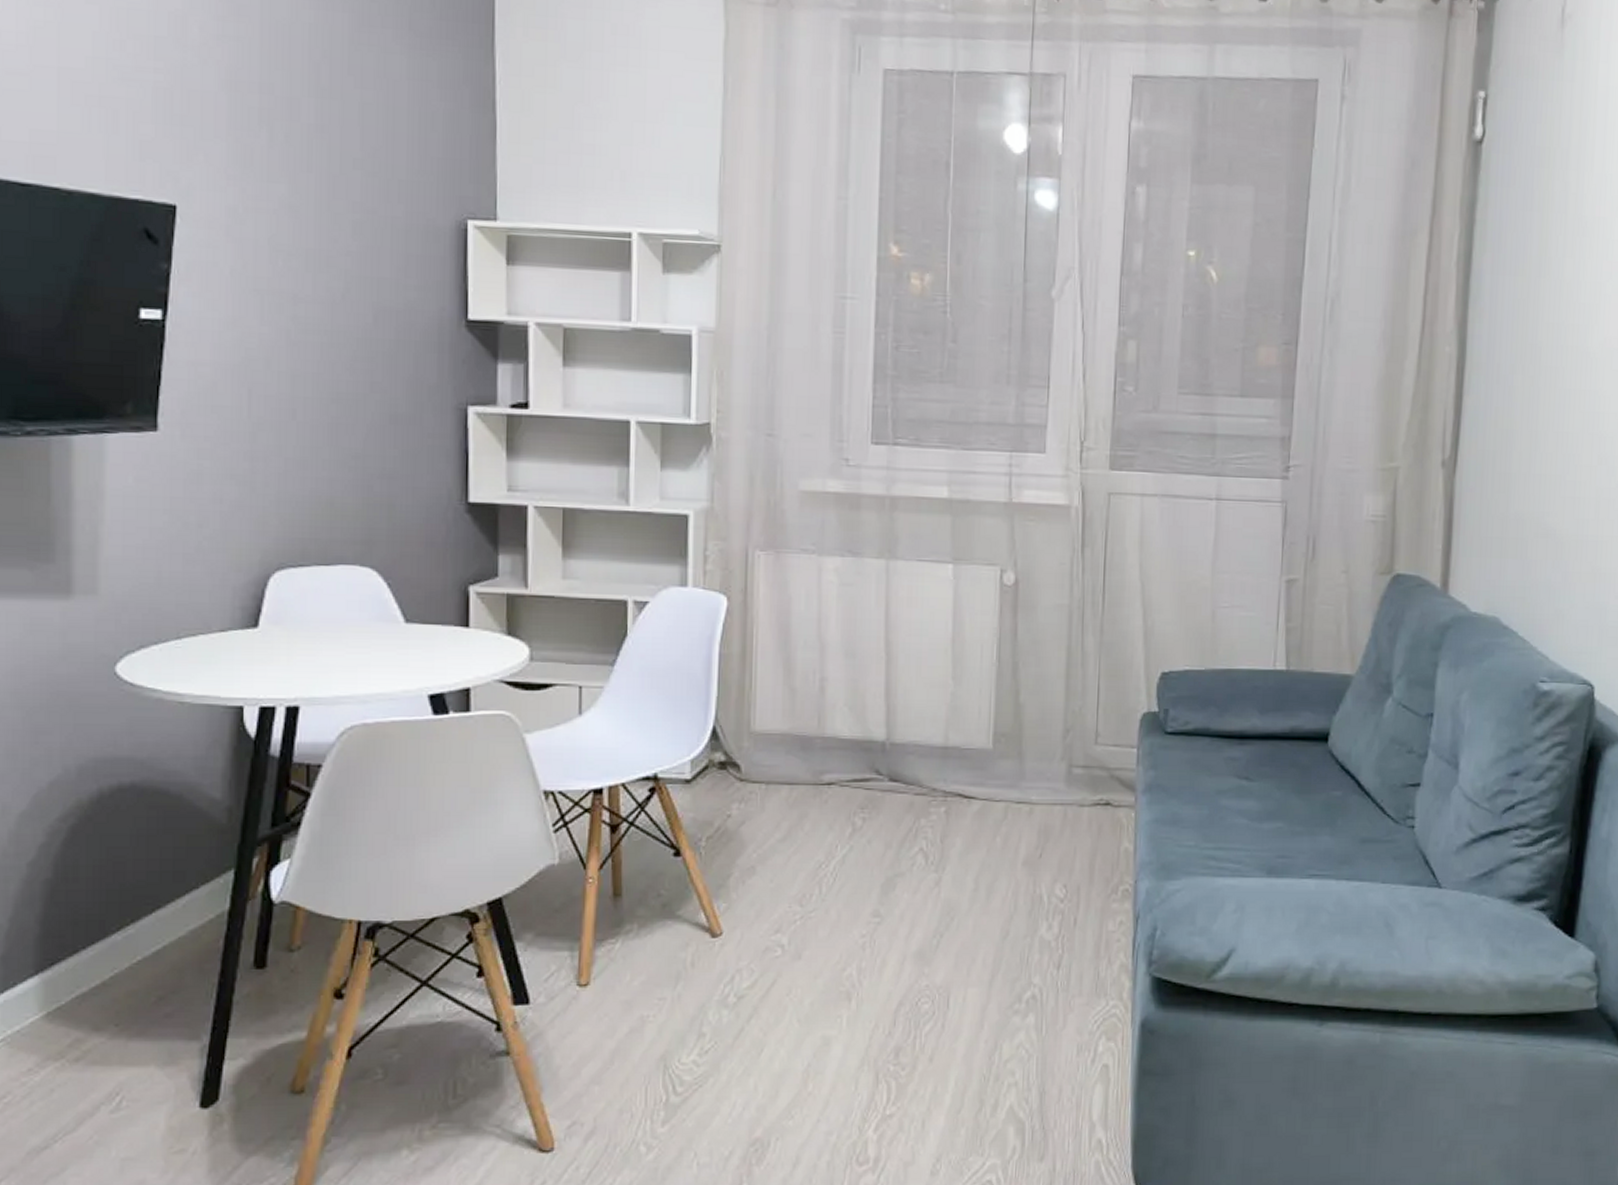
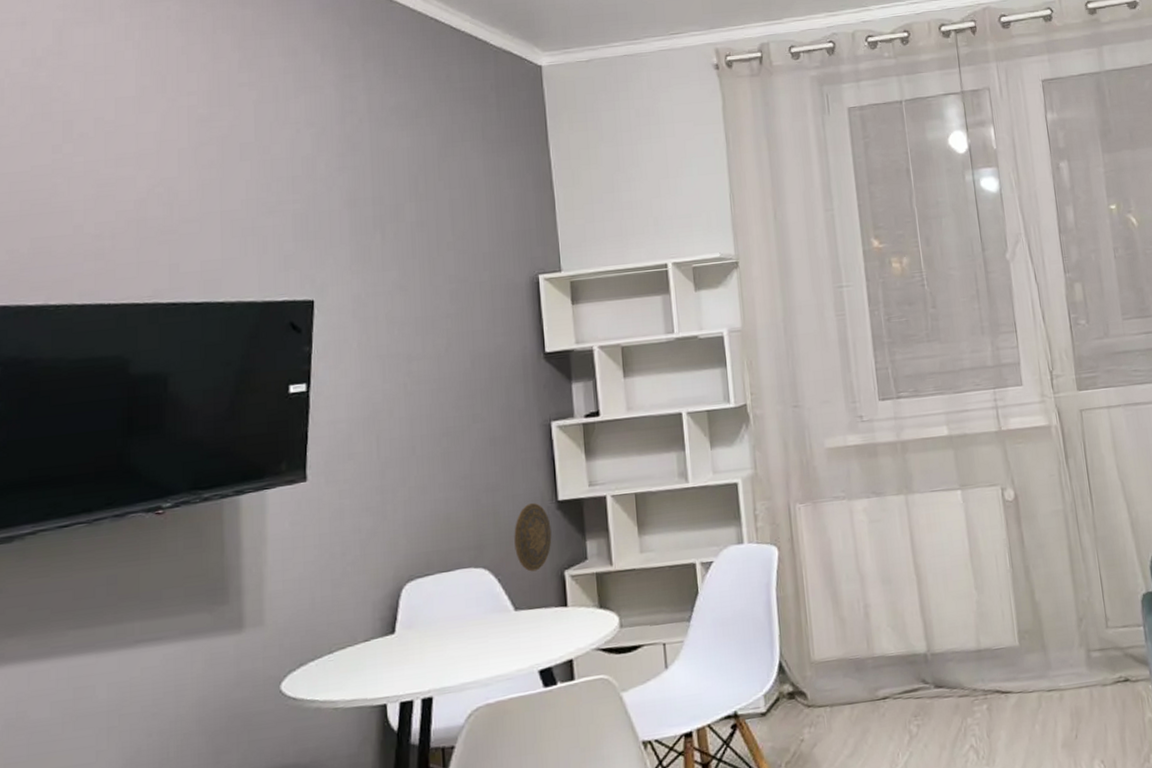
decorative plate: none [411,499,457,581] -> present [514,502,552,572]

